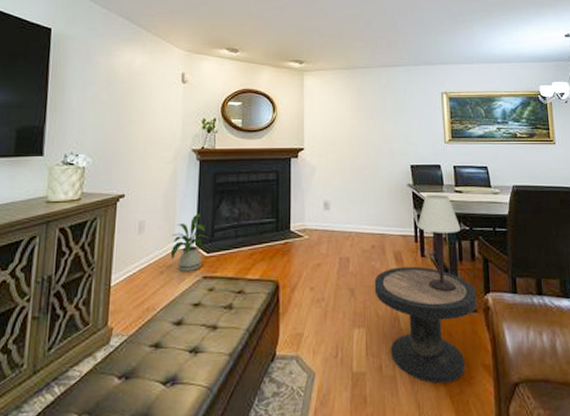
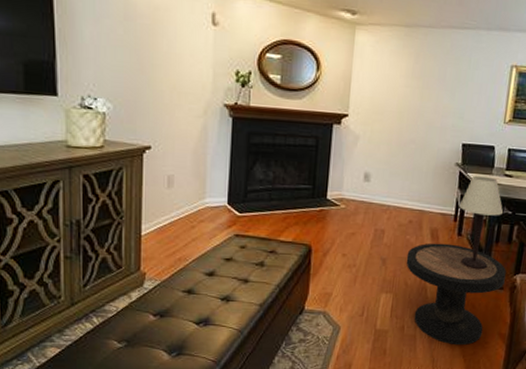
house plant: present [170,213,209,271] -> none [201,173,241,228]

